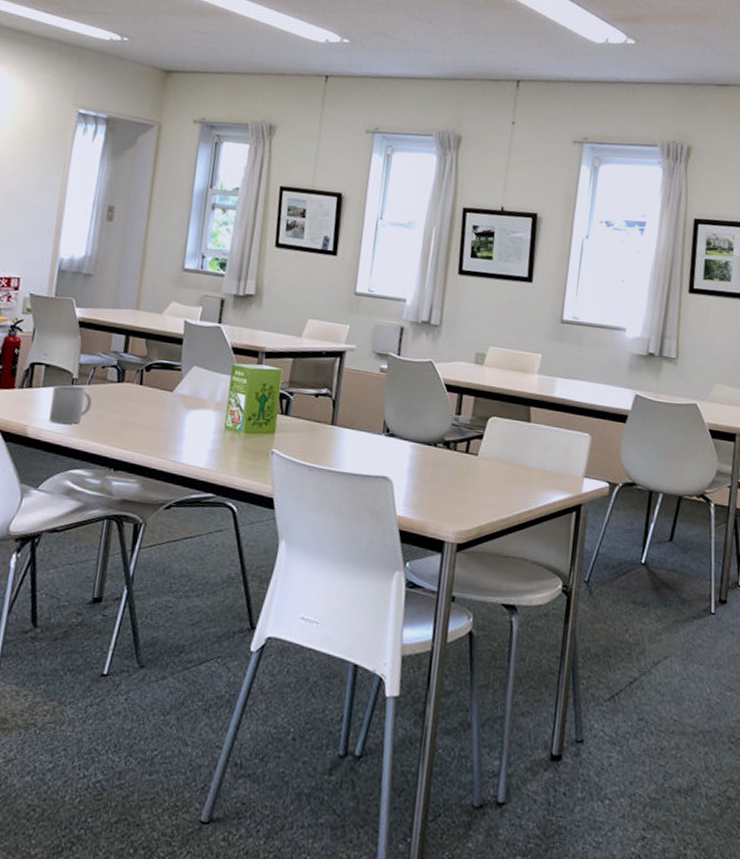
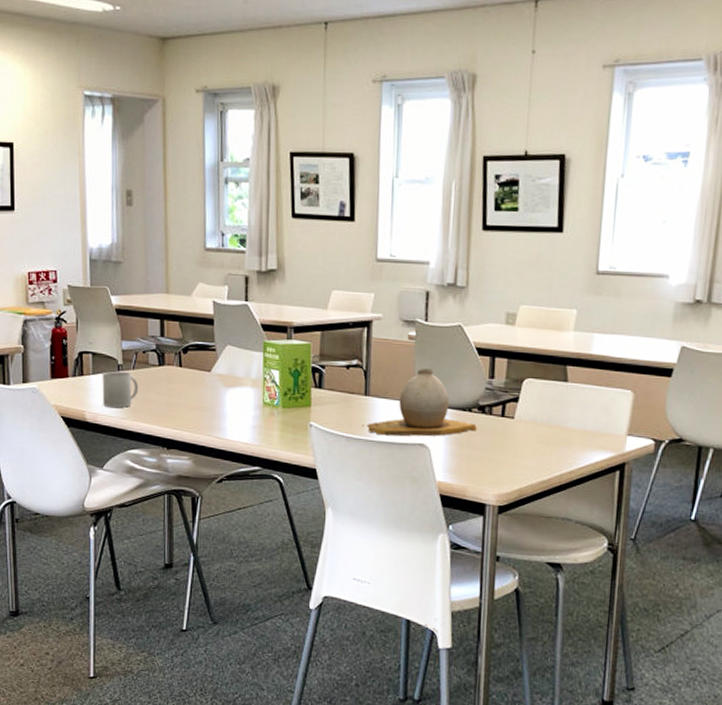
vase: none [326,401,441,470] -> present [362,368,477,436]

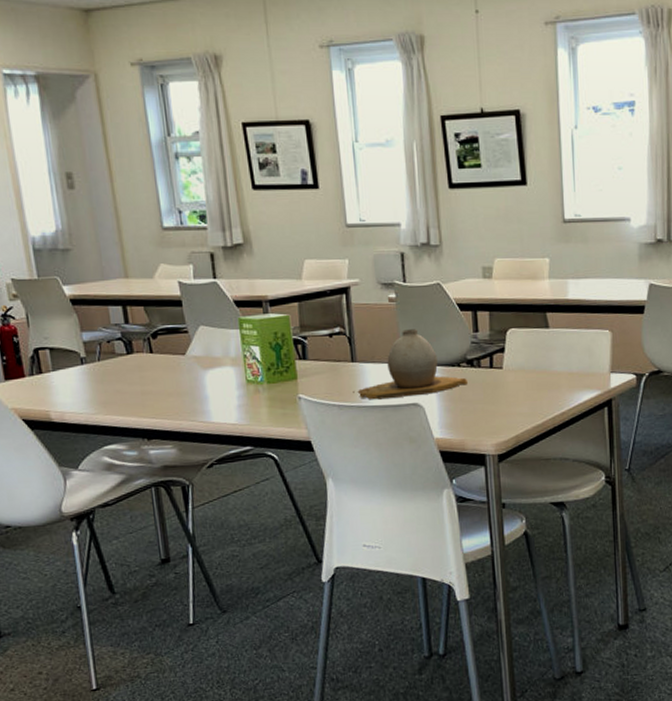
mug: present [102,371,139,408] -> none [64,364,108,404]

